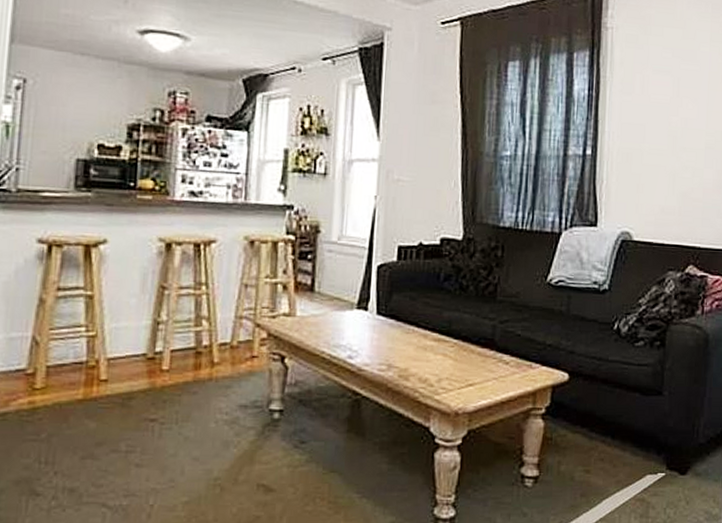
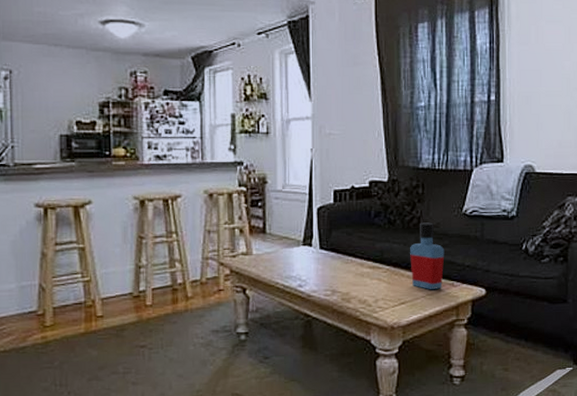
bottle: none [482,290,524,371] -> present [410,222,445,289]

